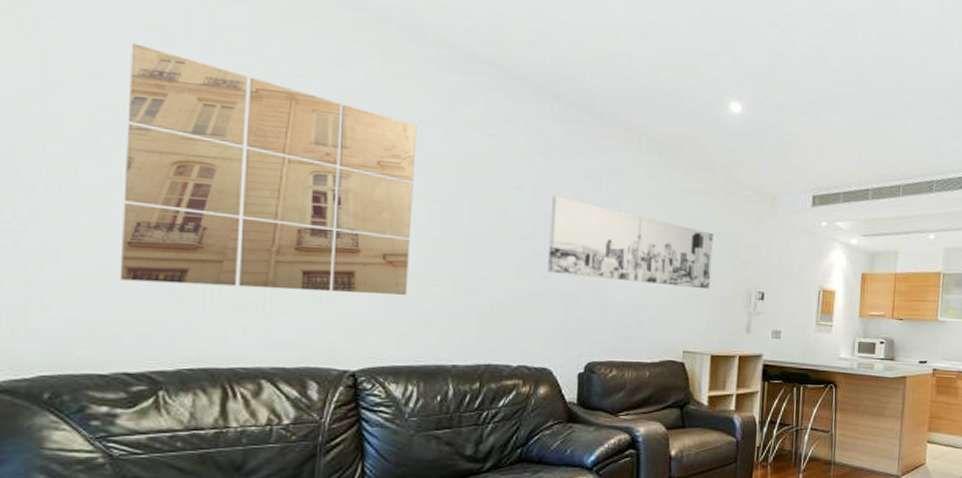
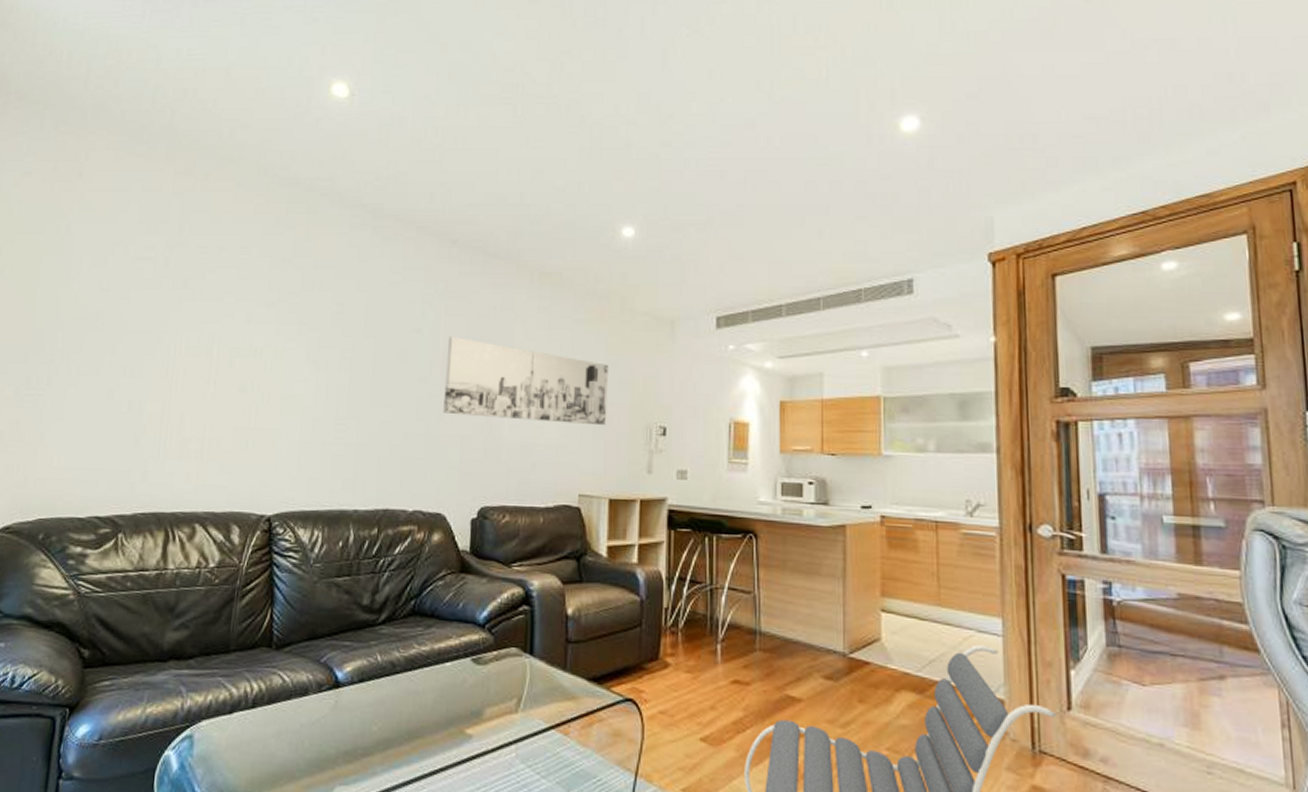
wall art: present [119,43,417,295] -> none [101,235,333,440]

